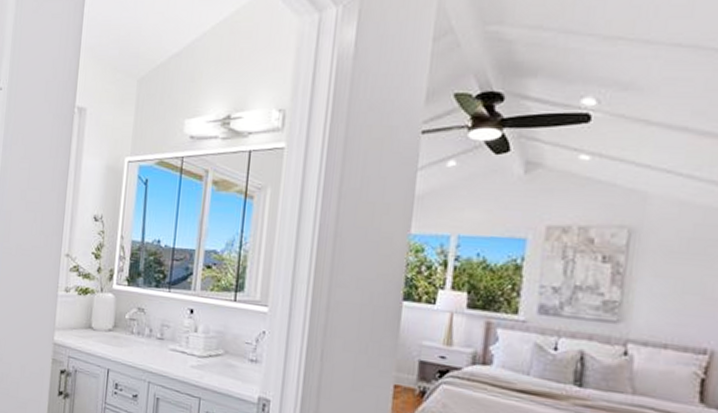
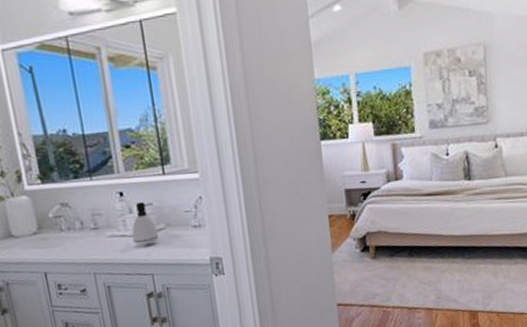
soap dispenser: none [190,323,218,368] -> present [132,202,160,246]

